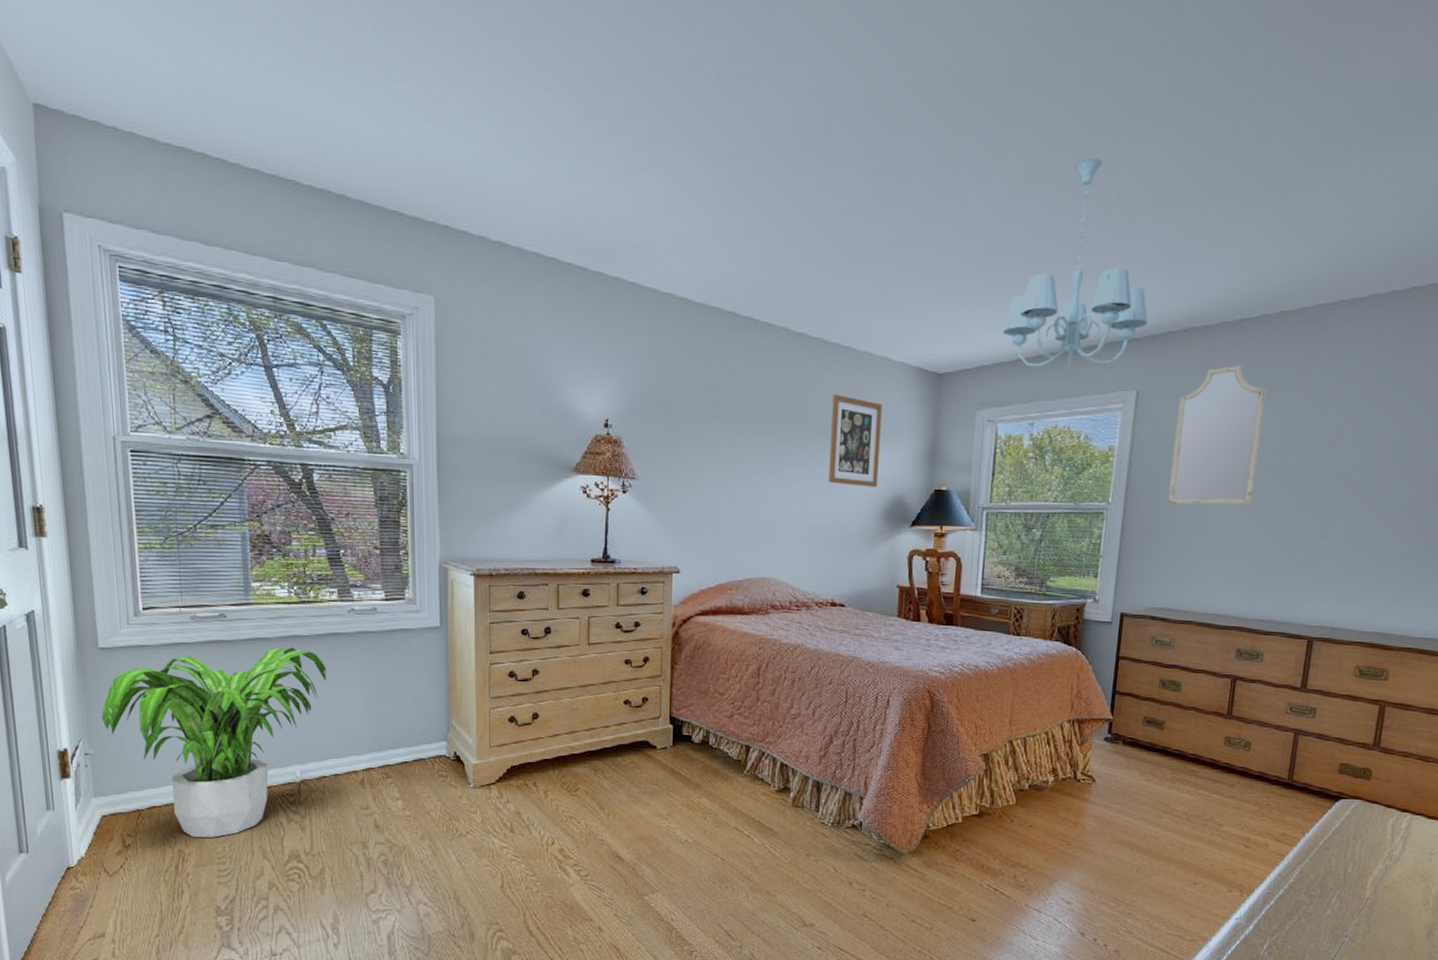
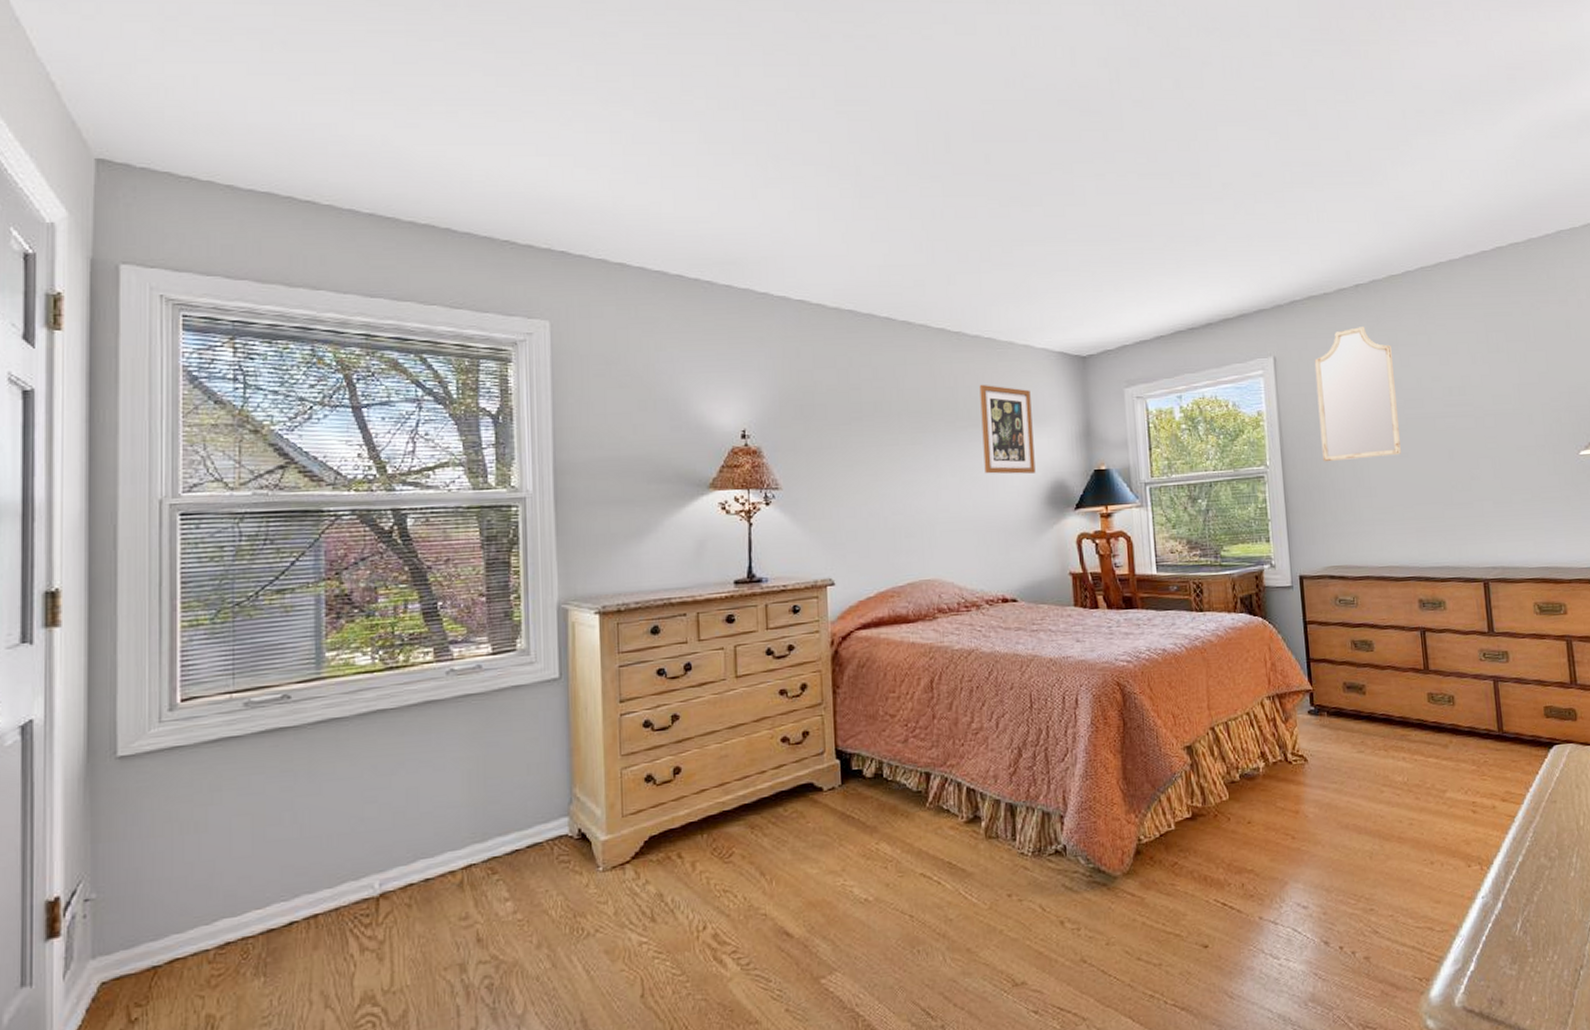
potted plant: present [101,646,326,838] -> none [113,724,417,995]
chandelier: present [1003,158,1149,370] -> none [1138,156,1272,343]

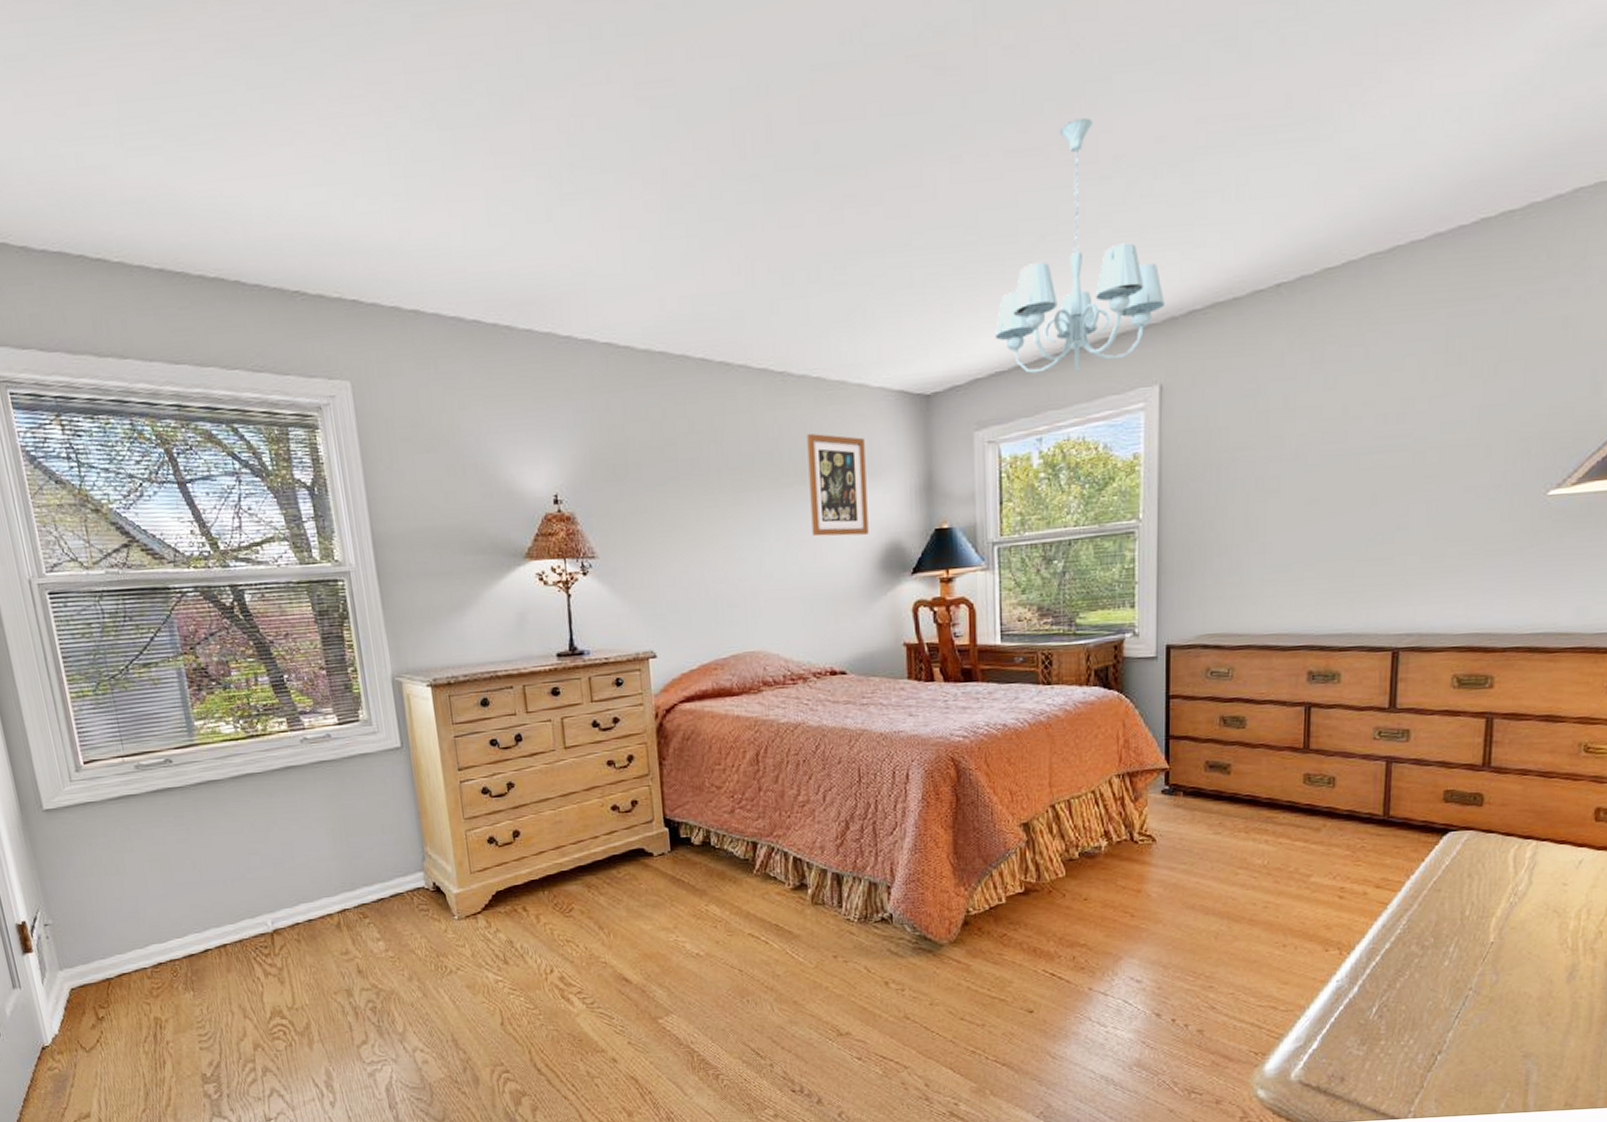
chandelier: none [1138,156,1272,343] -> present [995,118,1166,374]
home mirror: present [1314,327,1401,462] -> none [1209,340,1314,513]

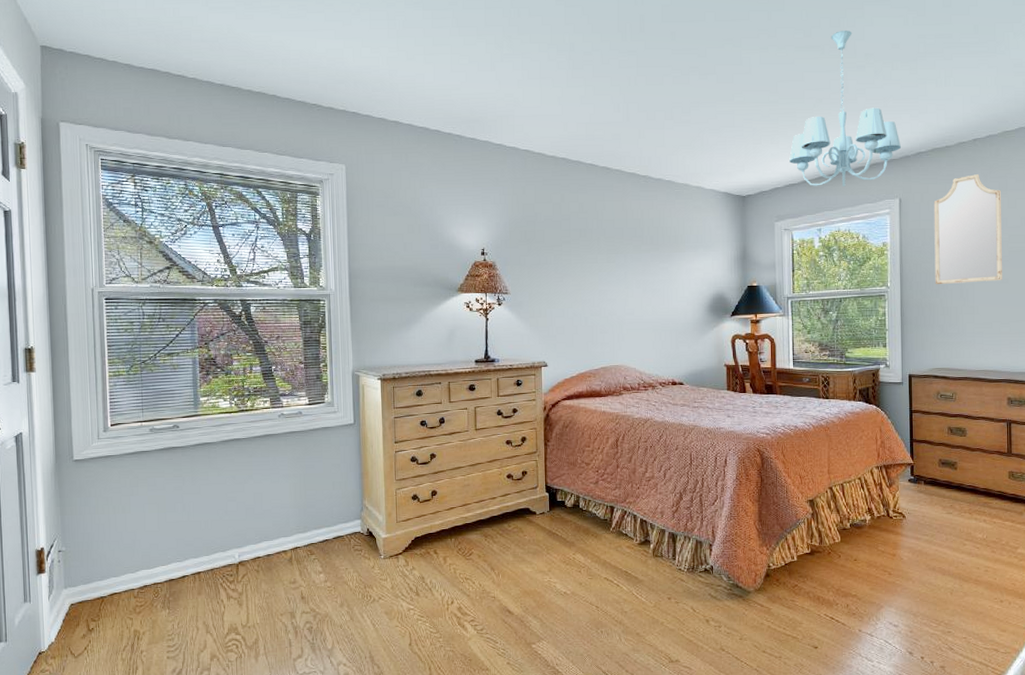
wall art: present [807,433,869,537] -> none [660,218,702,288]
home mirror: none [1209,340,1314,513] -> present [933,174,1003,285]

